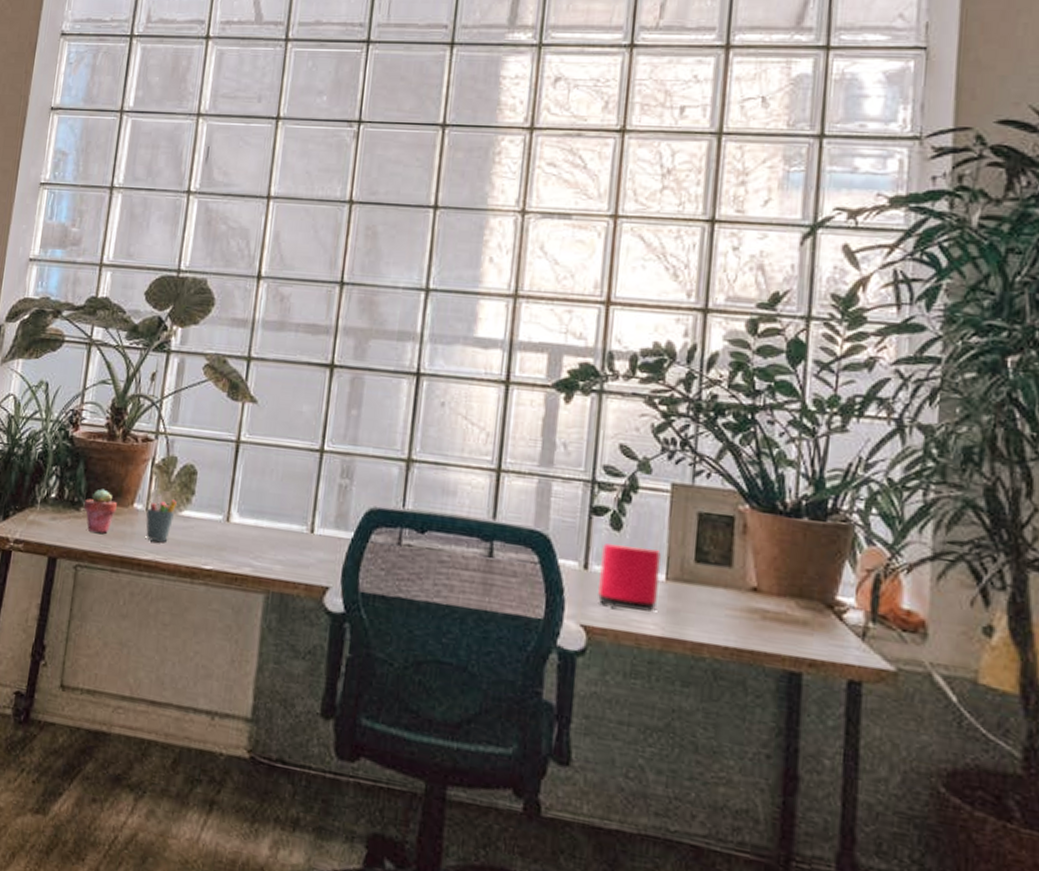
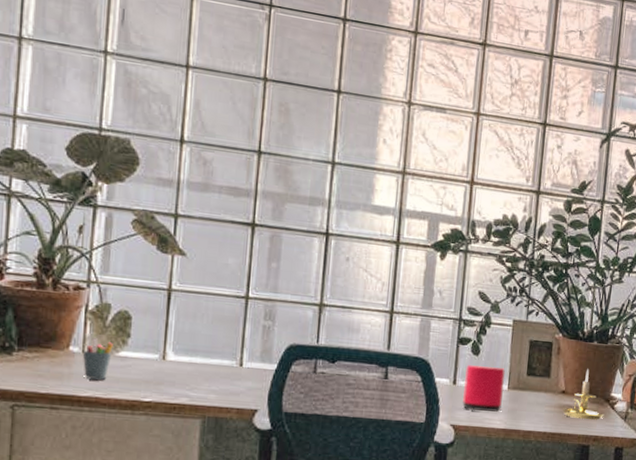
potted succulent: present [84,489,117,534] -> none [17,334,52,375]
candle holder: none [754,558,826,635] -> present [562,369,605,420]

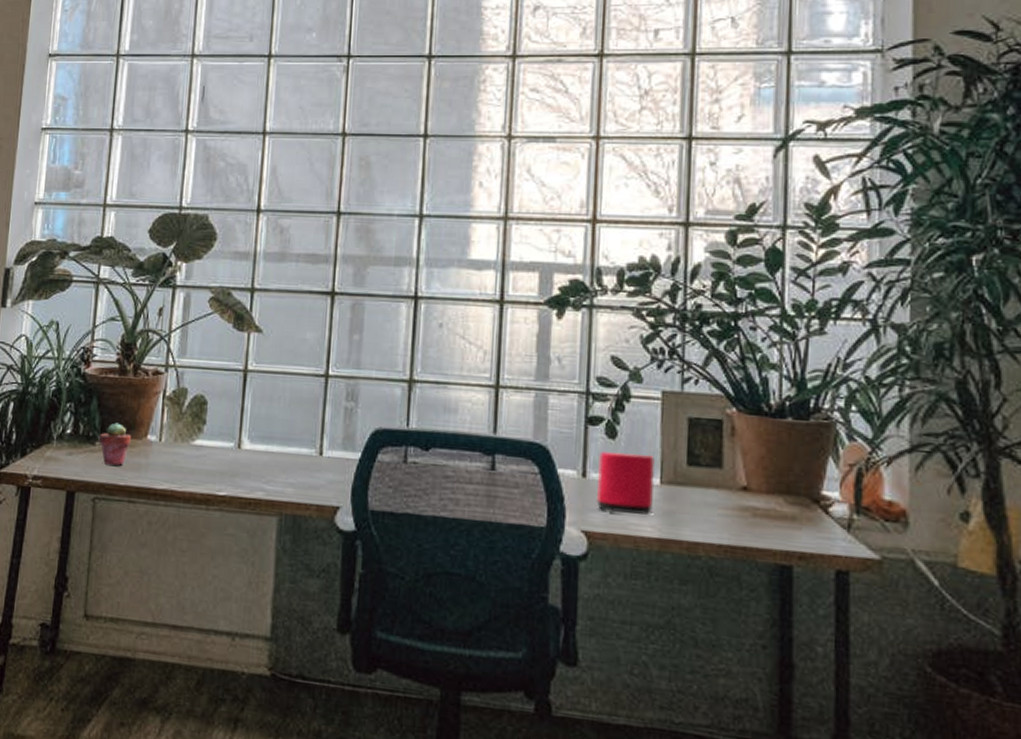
potted succulent: none [17,334,52,375] -> present [99,423,131,466]
pen holder: present [82,337,113,380] -> none [159,424,189,471]
candle holder: present [562,369,605,420] -> none [745,456,813,529]

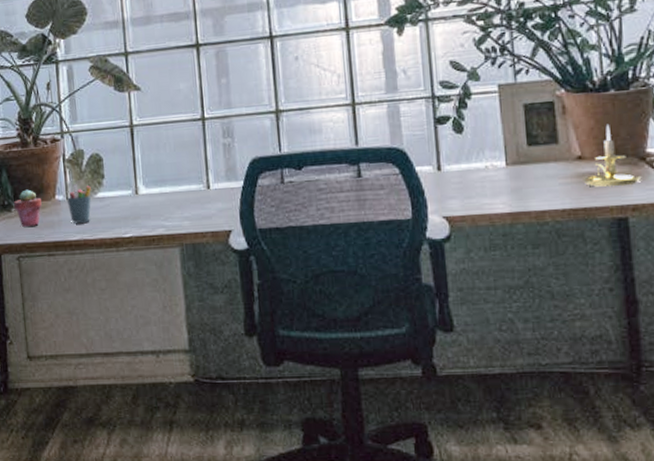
pen holder: none [159,424,189,471] -> present [66,183,91,223]
speaker: present [597,451,656,515] -> none [450,142,502,197]
candle holder: none [745,456,813,529] -> present [583,125,642,187]

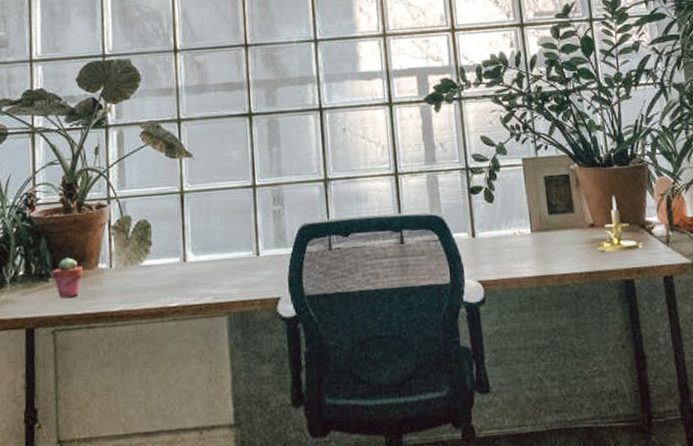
pen holder: present [66,183,91,223] -> none [110,250,137,293]

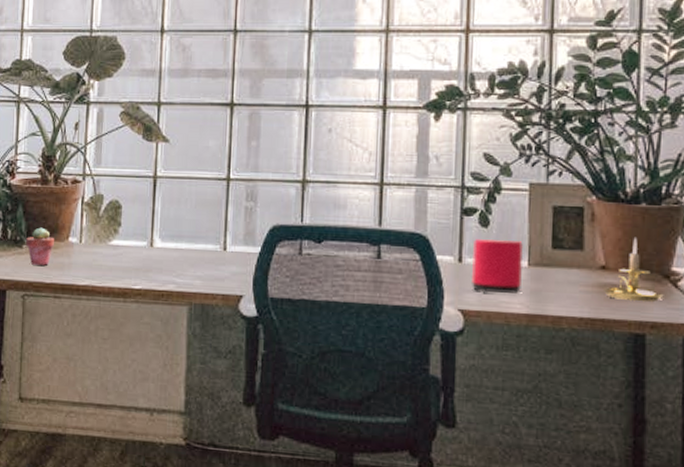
speaker: none [483,211,528,262] -> present [472,238,524,293]

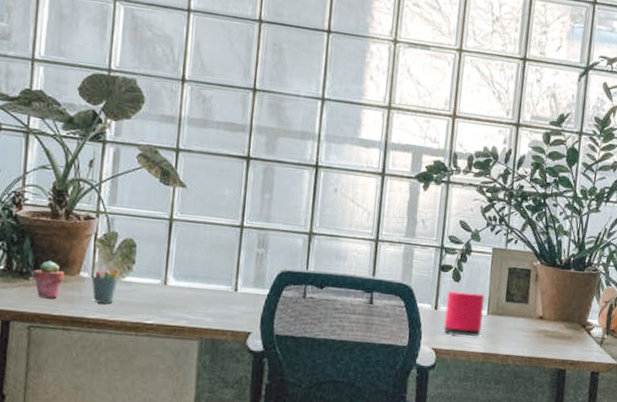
pen holder: none [80,227,106,269] -> present [91,263,119,303]
candle holder: present [604,238,664,302] -> none [540,296,581,345]

